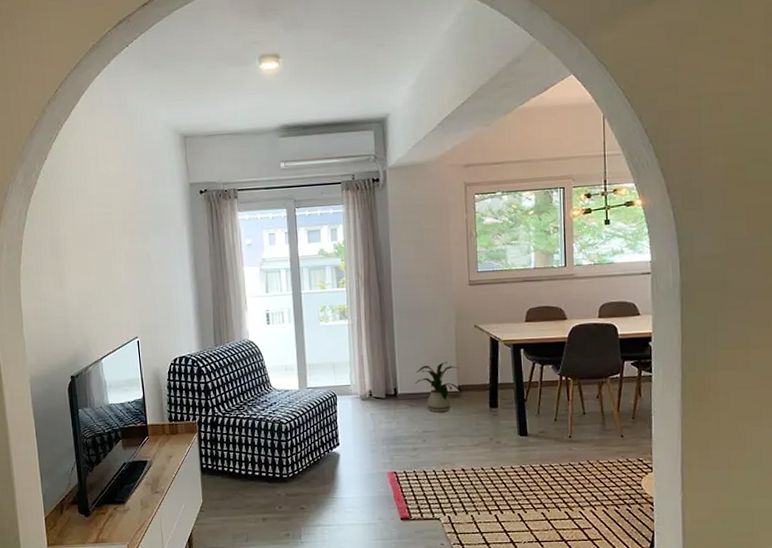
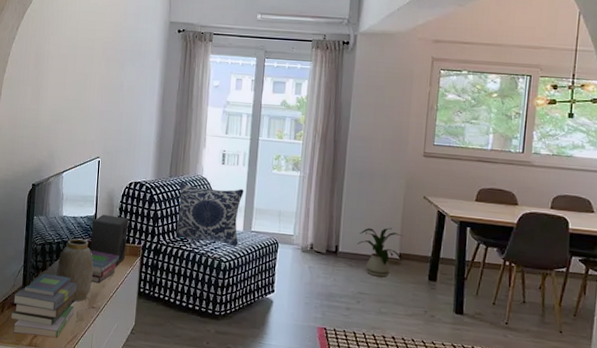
books: none [71,465,138,533] -> present [11,273,78,338]
vase: none [111,424,152,490] -> present [56,238,94,302]
speaker: none [142,395,182,447] -> present [89,214,129,267]
books: none [144,434,176,467] -> present [90,250,119,284]
cushion: none [226,347,296,407] -> present [175,182,244,247]

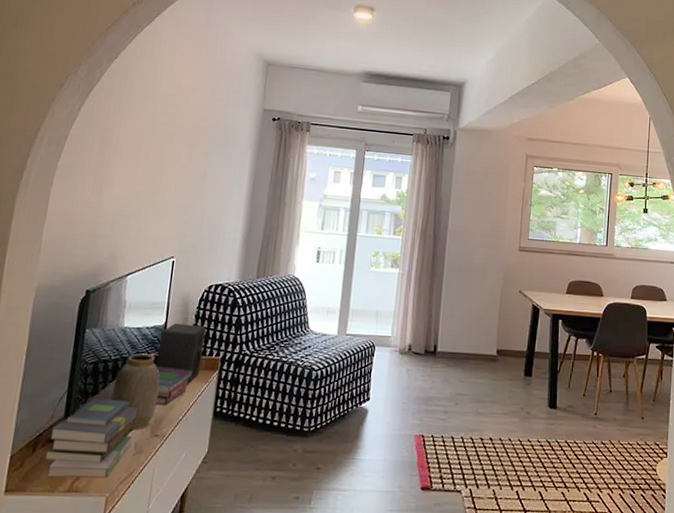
cushion: present [175,182,244,247] -> none [260,283,340,353]
house plant: present [357,227,404,278] -> none [456,323,501,376]

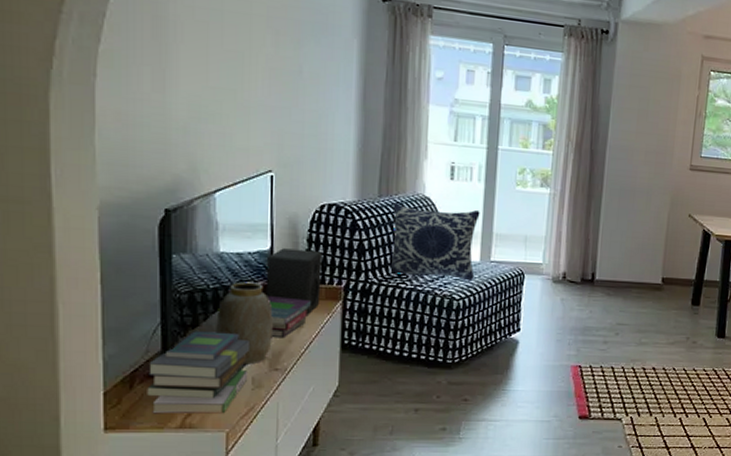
cushion: none [260,283,340,353] -> present [390,203,480,281]

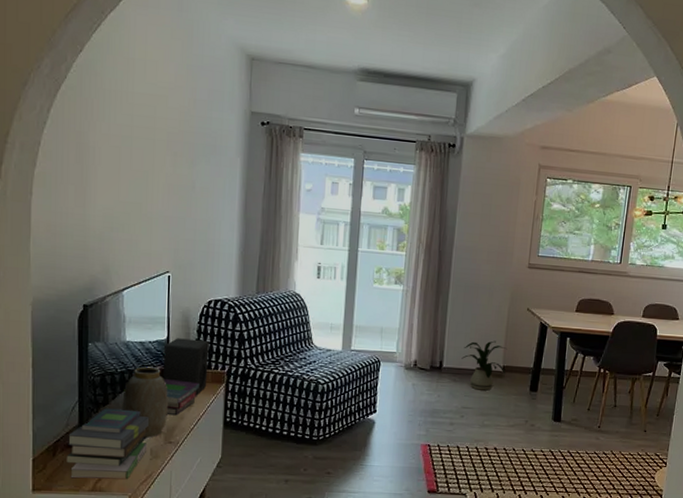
cushion: present [390,203,480,281] -> none [265,299,342,367]
house plant: none [616,250,667,305] -> present [461,340,508,391]

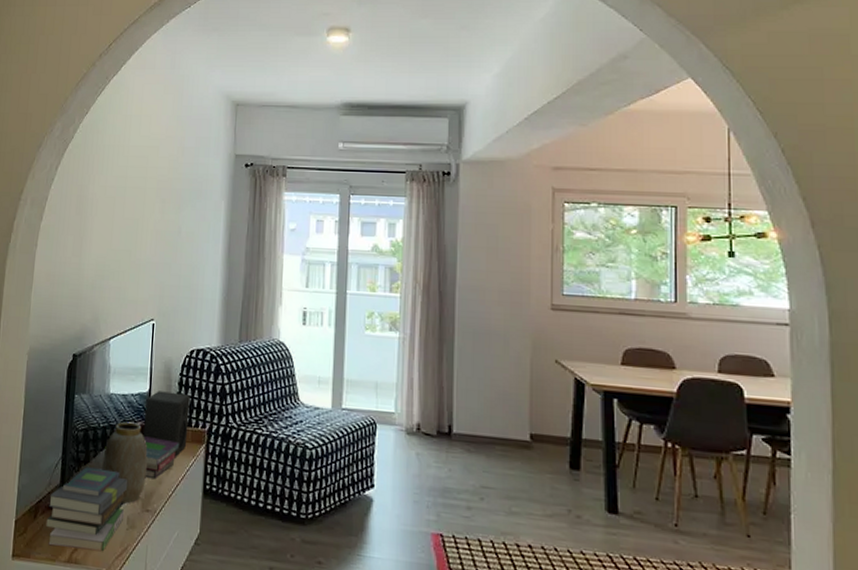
house plant: present [461,340,508,391] -> none [475,401,535,466]

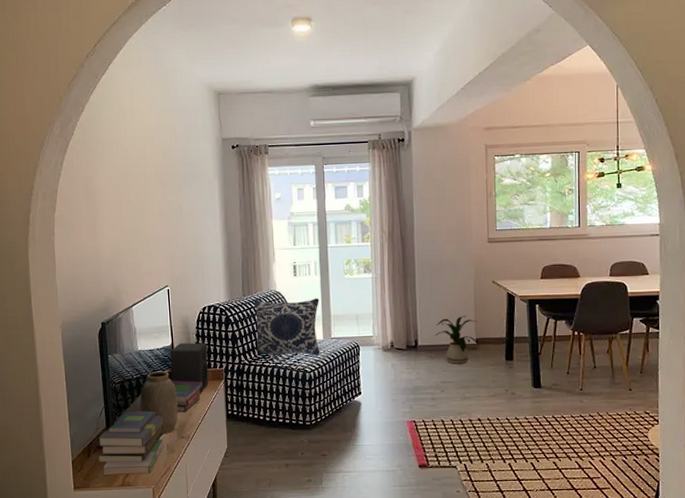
cushion: none [248,348,331,429] -> present [254,298,320,356]
house plant: none [475,401,535,466] -> present [435,315,480,364]

